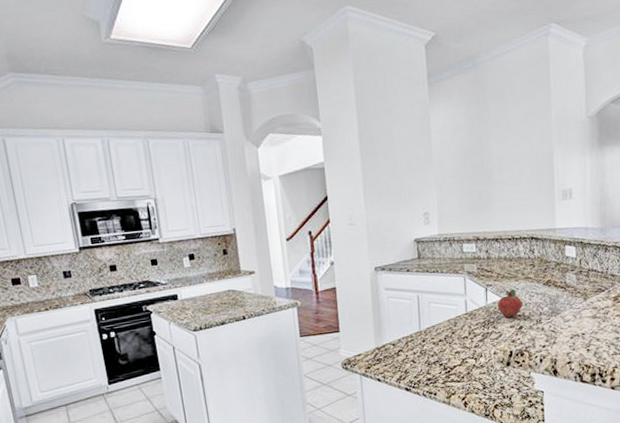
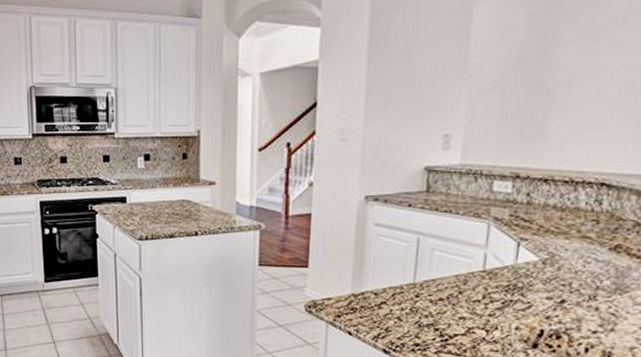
fruit: present [497,289,522,318] -> none [531,248,571,285]

